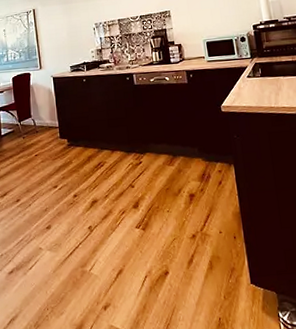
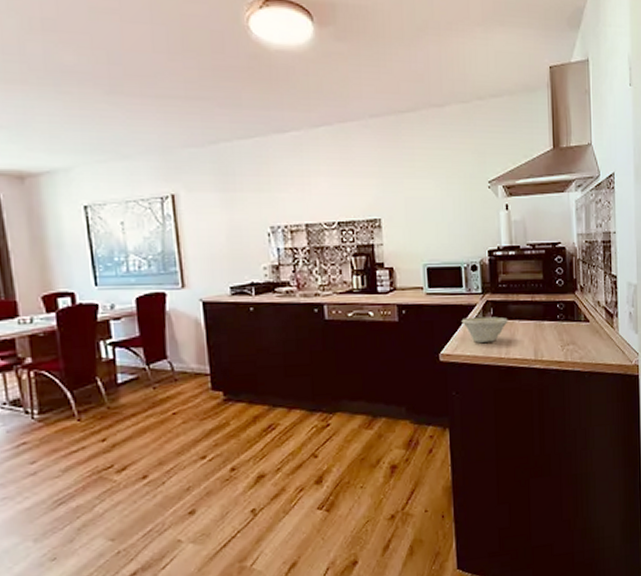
bowl: none [236,75,275,96] -> present [461,316,508,343]

